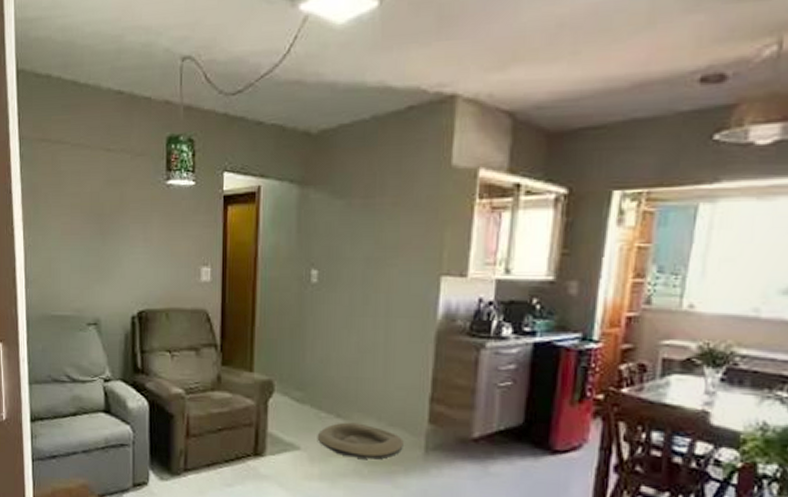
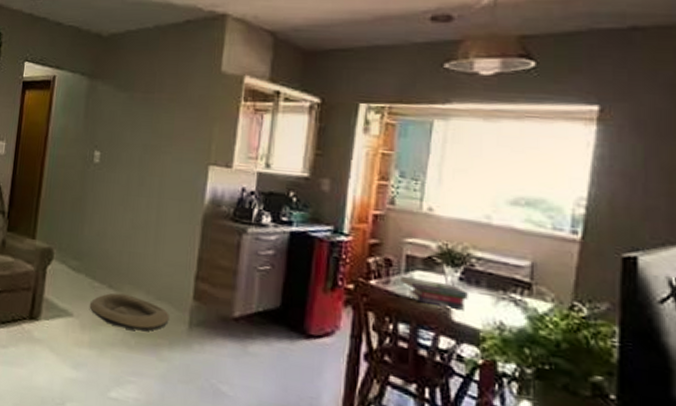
books: none [655,381,730,412] -> present [401,275,468,310]

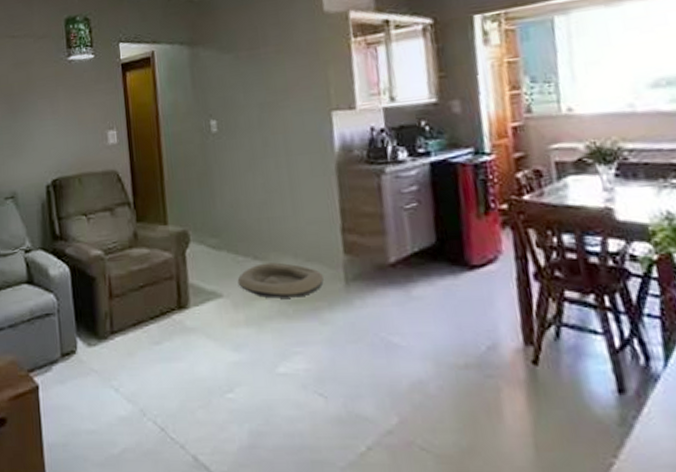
books: present [401,275,468,310] -> none [554,183,628,209]

